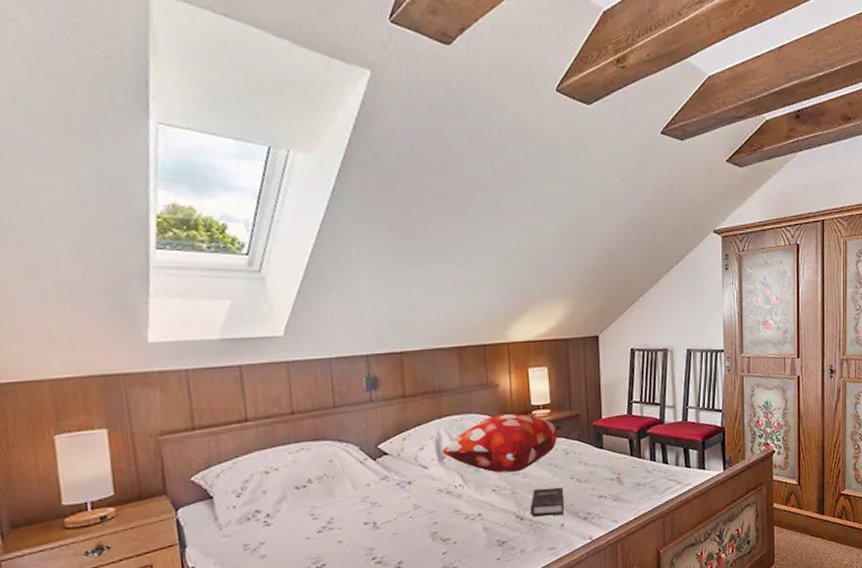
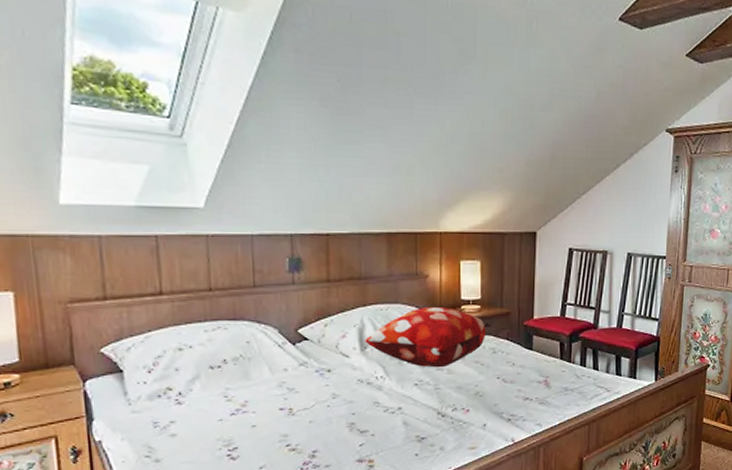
hardback book: present [530,487,564,517] -> none [452,386,489,415]

